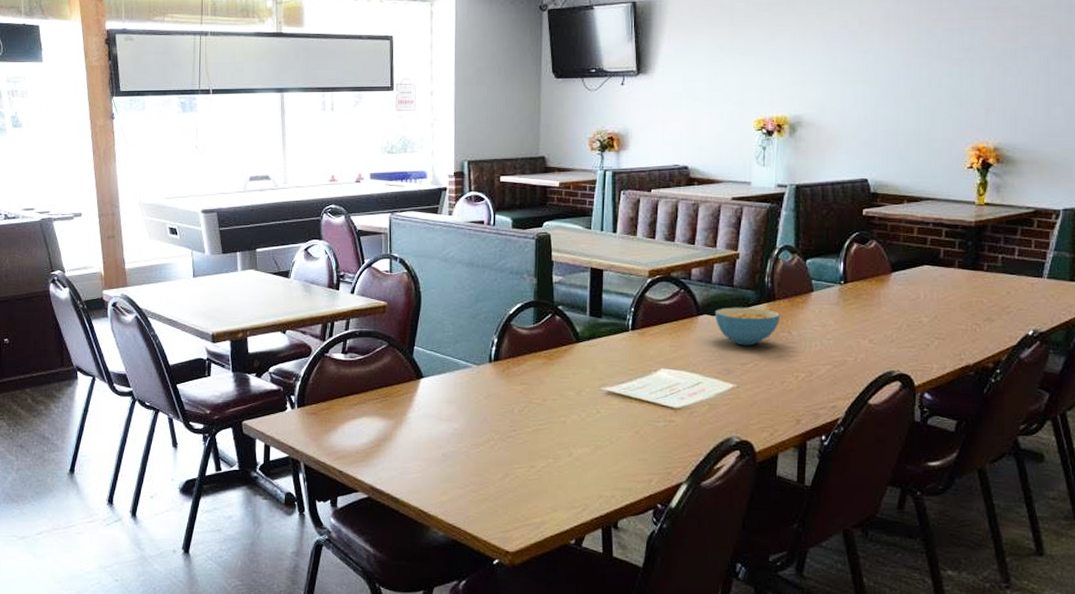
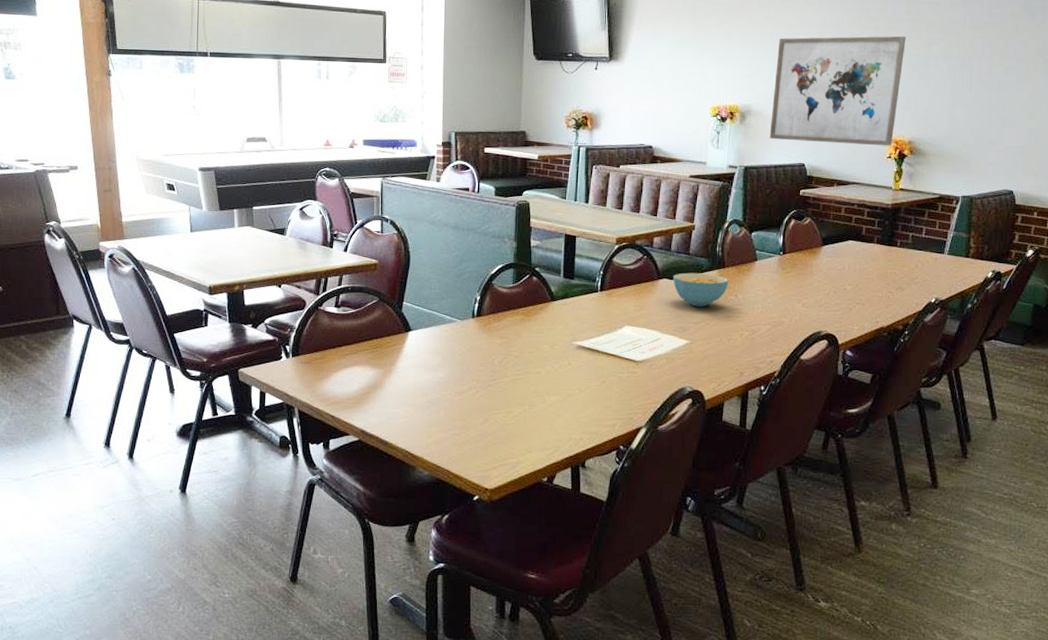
wall art: none [824,27,987,155] -> present [769,36,906,146]

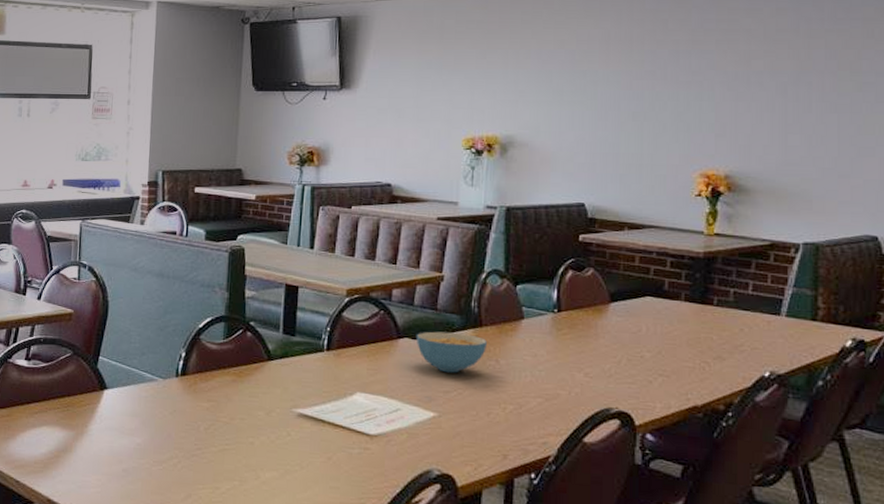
wall art: present [769,36,906,146] -> none [538,49,717,182]

